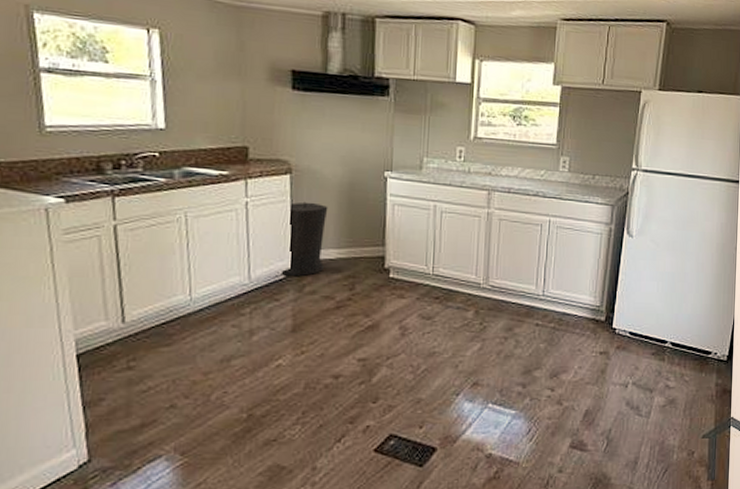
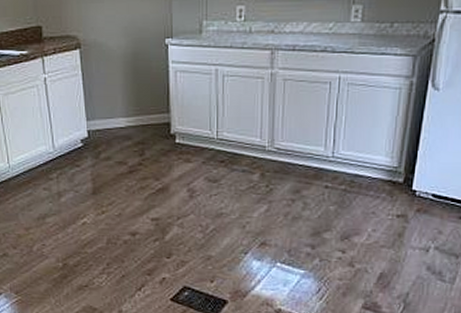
trash can: present [281,201,328,276] -> none [79,74,116,144]

